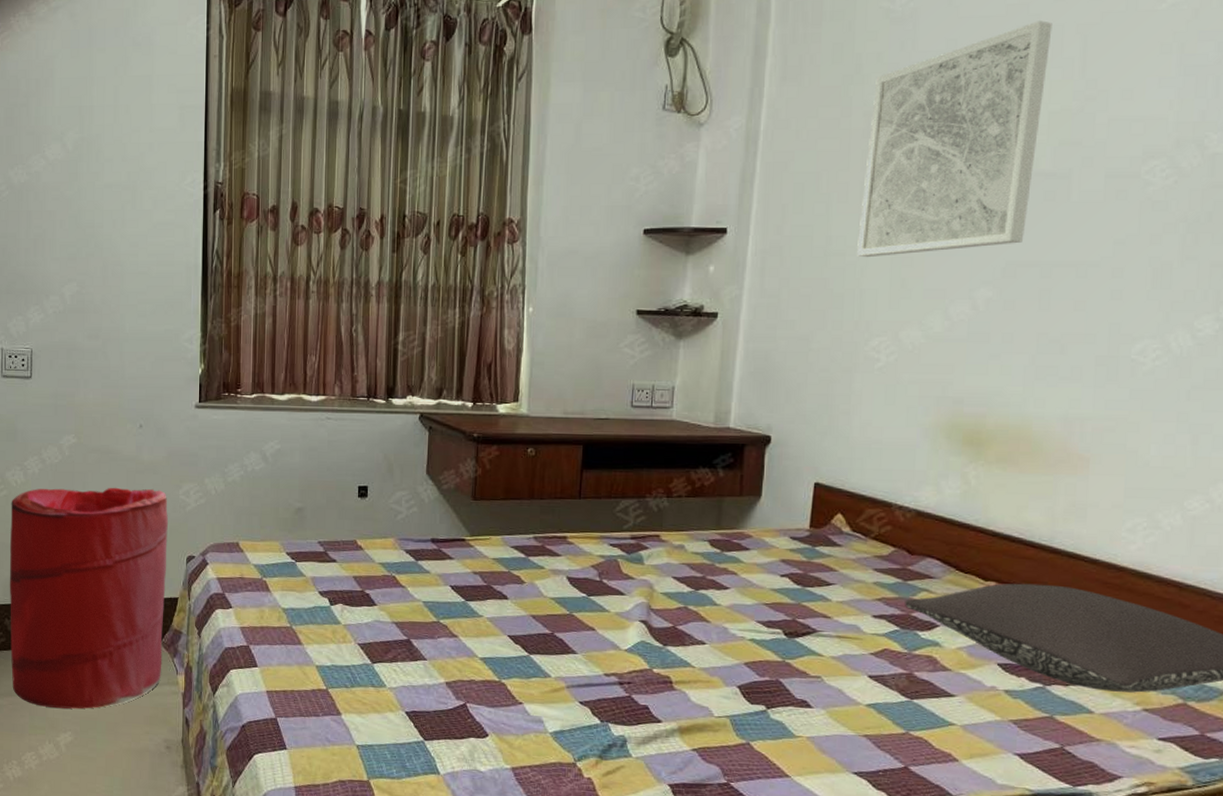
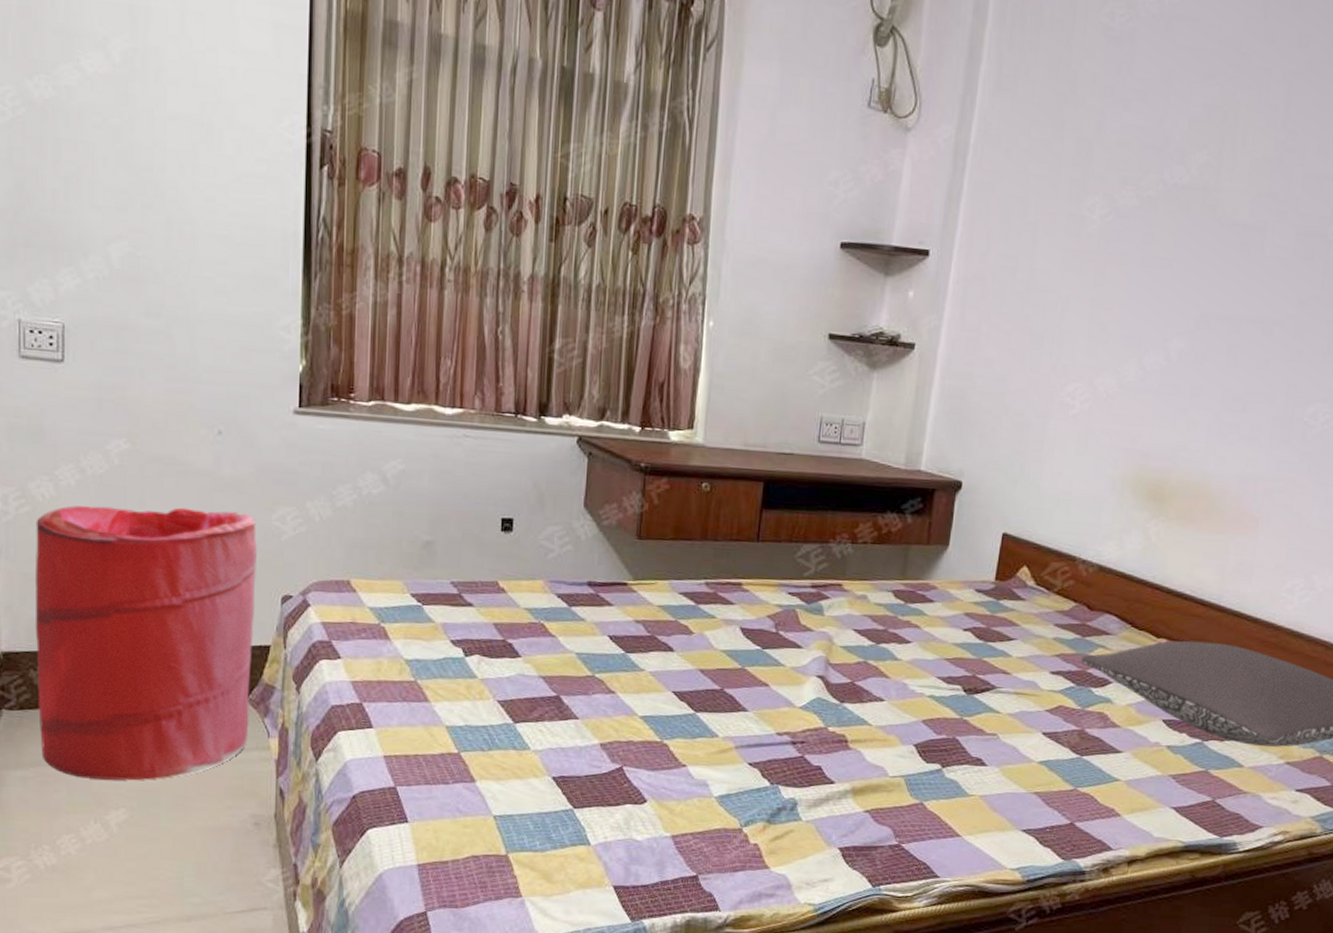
wall art: present [857,20,1053,258] -> none [1059,61,1262,297]

